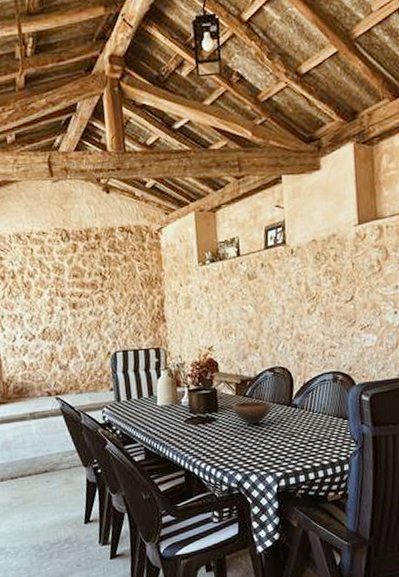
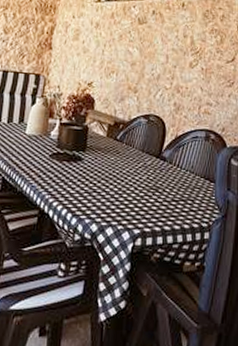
bowl: present [233,401,271,425] -> none [101,144,140,173]

